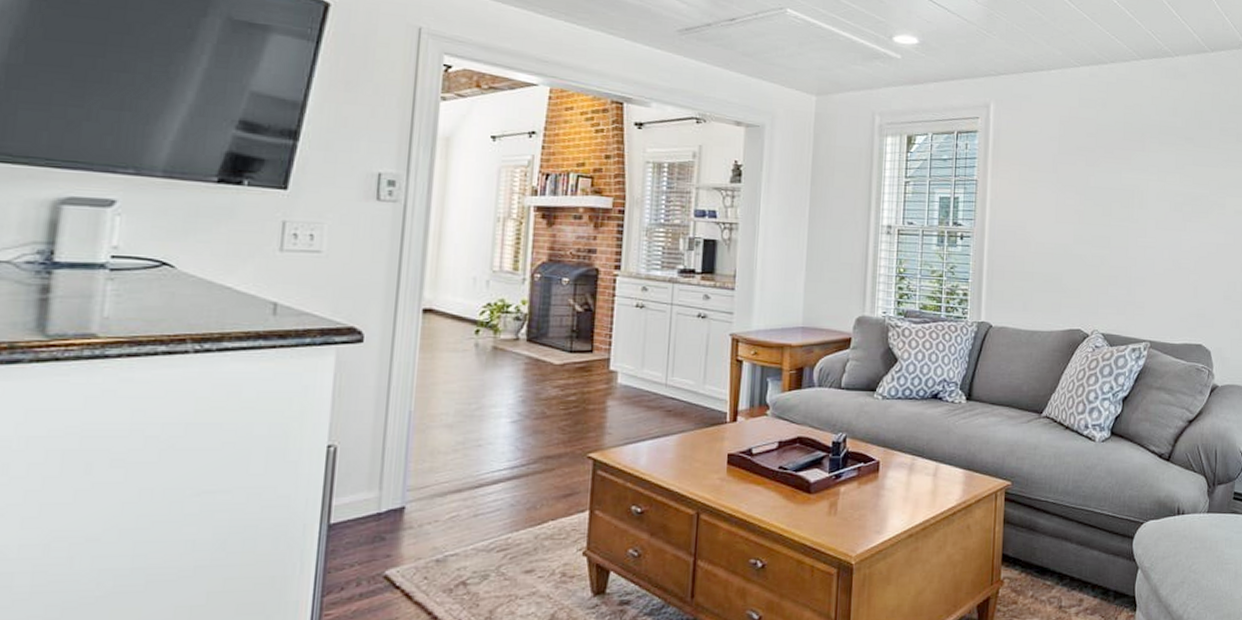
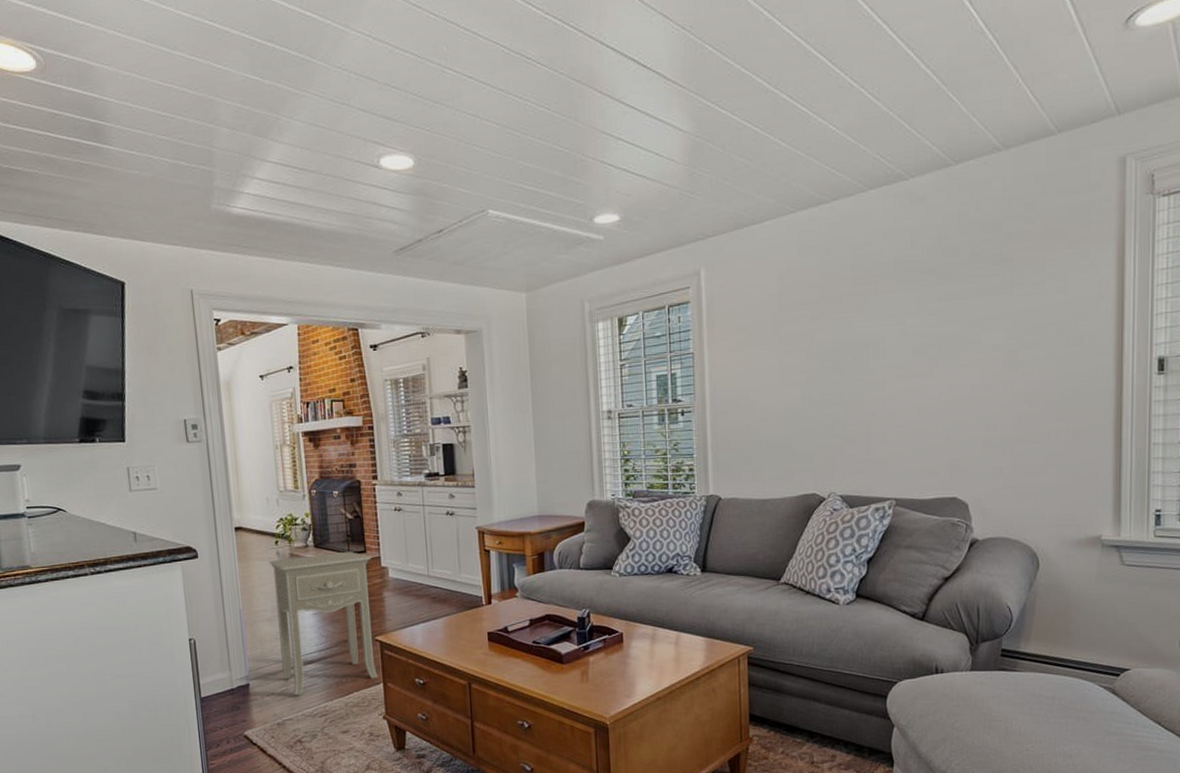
nightstand: none [455,350,598,524] -> present [269,552,377,696]

